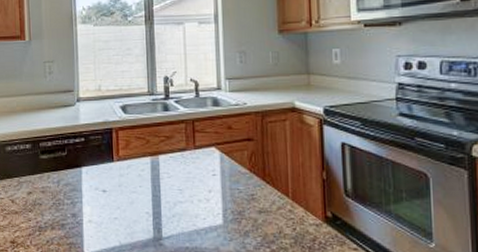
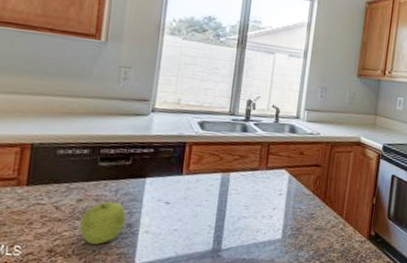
fruit: none [33,192,71,235] -> present [80,201,127,245]

